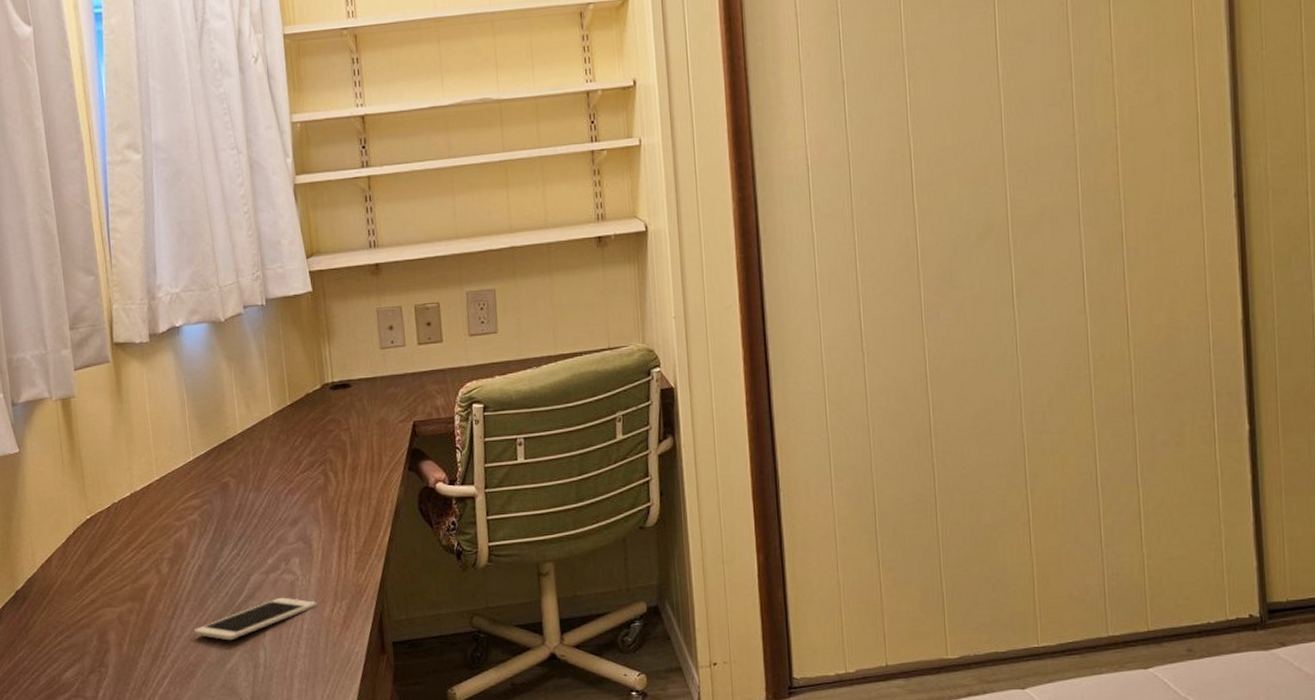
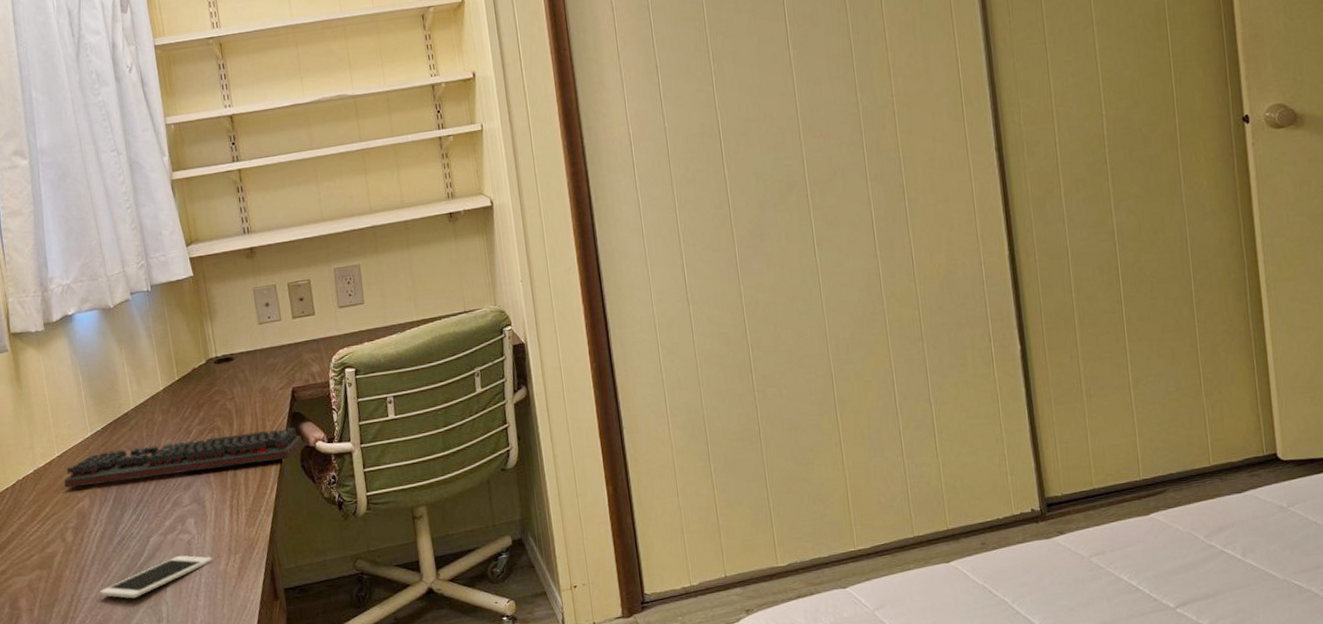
keyboard: none [162,465,421,515] -> present [64,427,302,488]

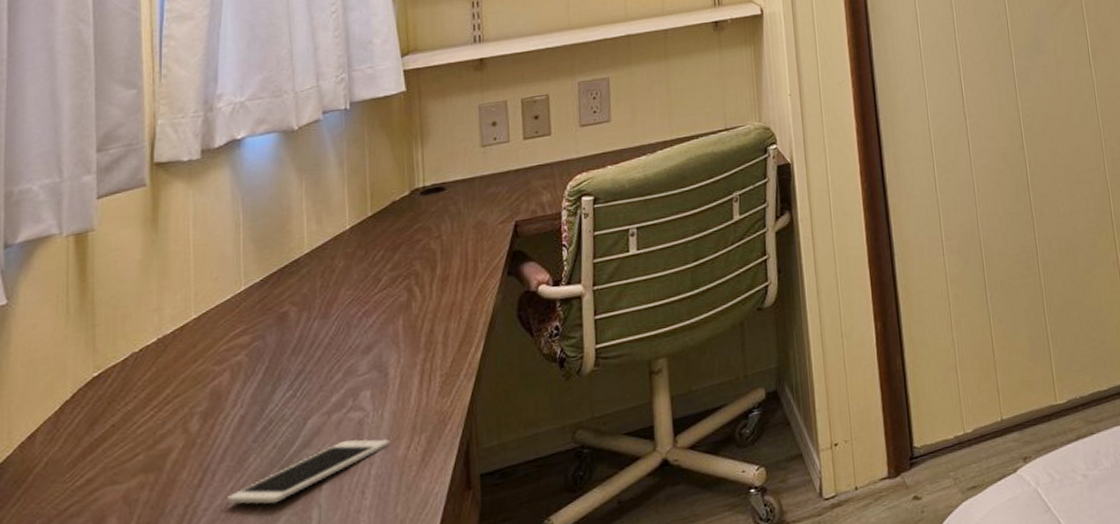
keyboard: present [64,427,302,488] -> none [198,269,521,360]

